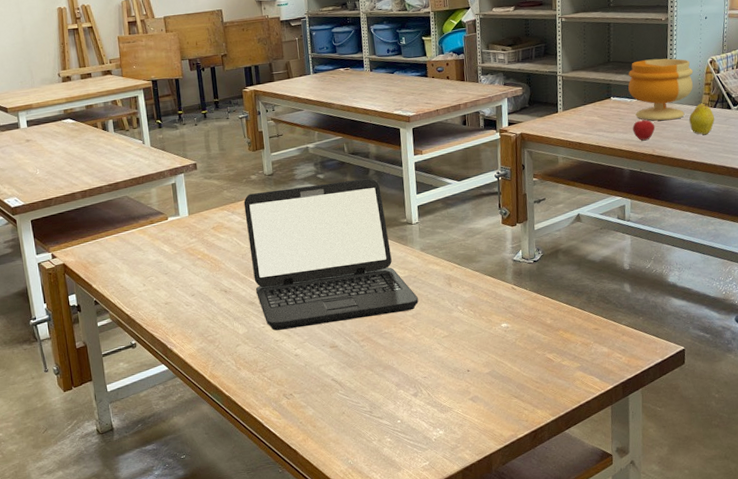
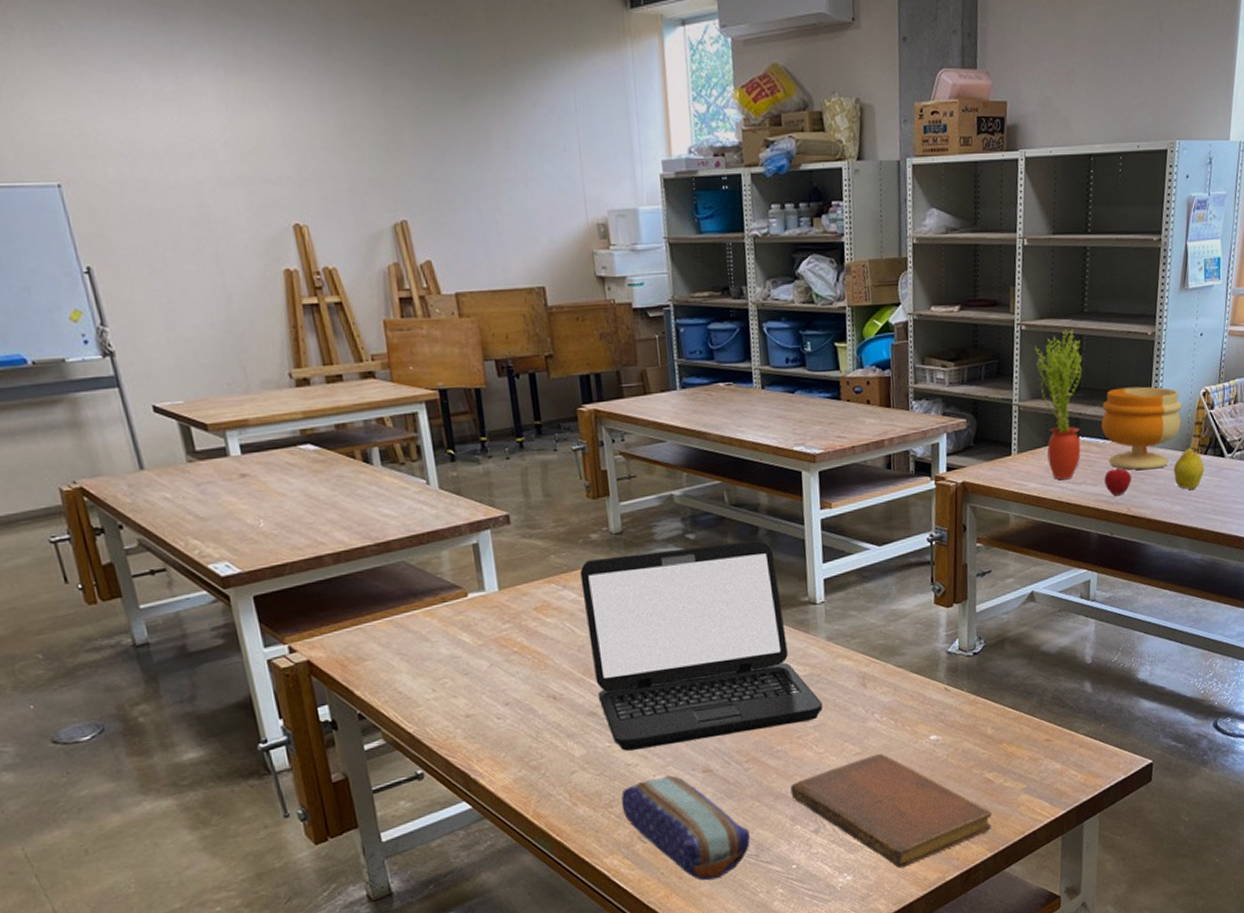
pencil case: none [272,349,366,430] -> present [621,775,750,881]
notebook: none [395,336,553,427] -> present [790,753,992,868]
potted plant: none [573,19,613,130] -> present [1034,329,1083,480]

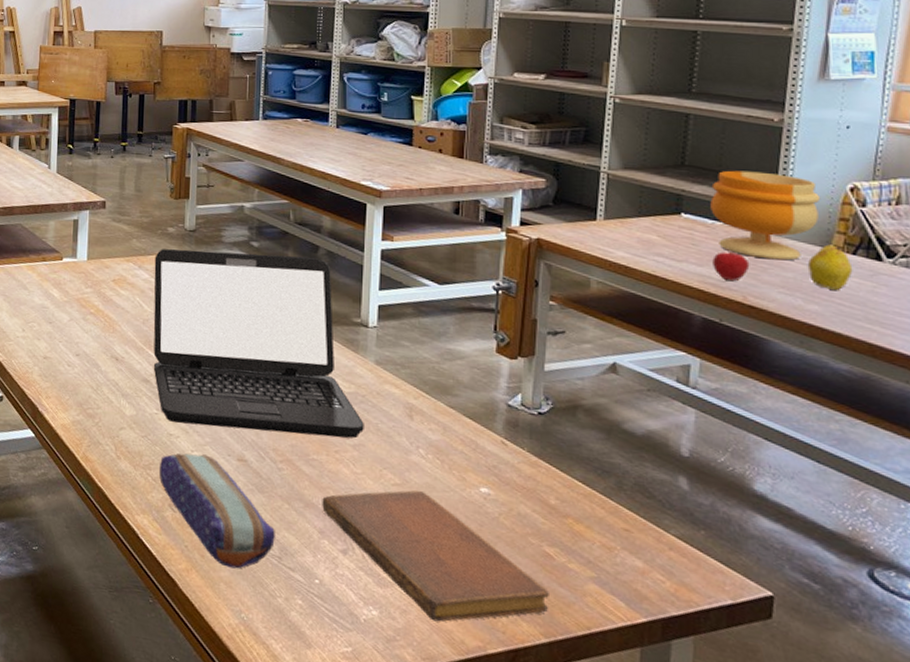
potted plant: present [1034,329,1083,480] -> none [630,107,688,255]

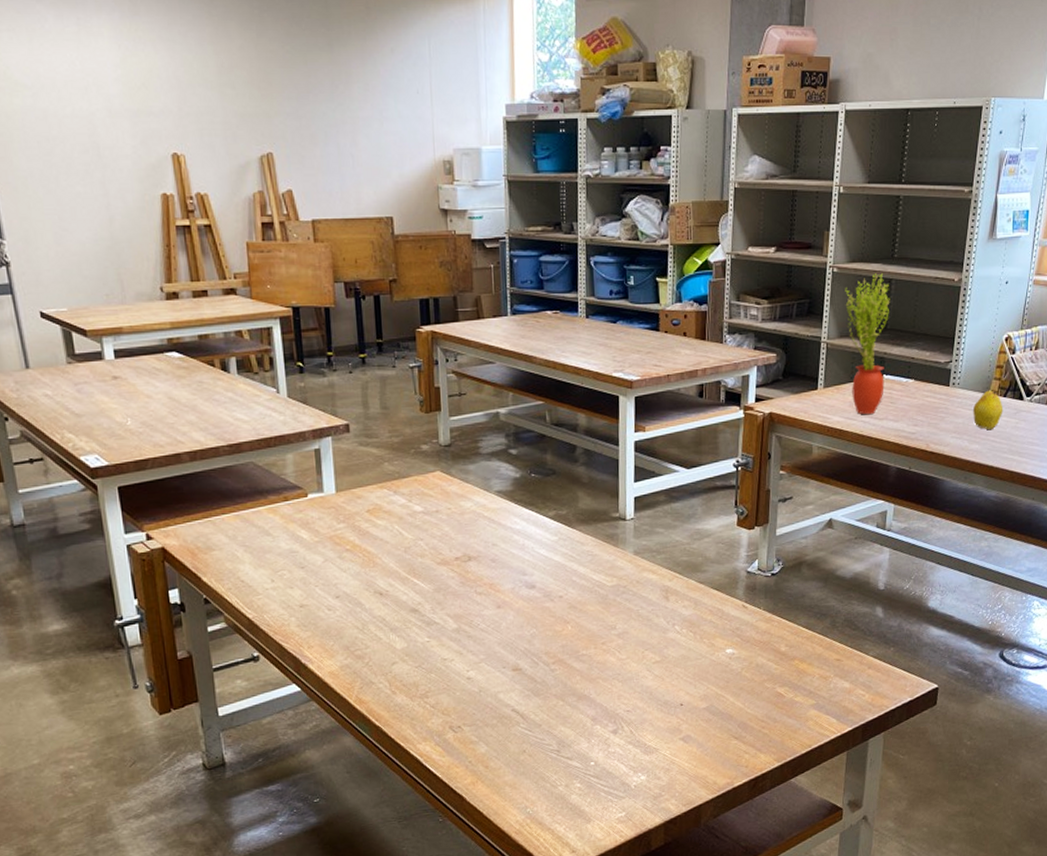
laptop: present [153,249,364,439] -> none [410,458,627,647]
pencil case: present [159,453,275,569] -> none [437,671,553,771]
notebook: present [322,490,549,622] -> none [593,663,781,772]
potted plant: none [630,107,688,255] -> present [845,273,890,415]
footed bowl: present [710,170,821,261] -> none [905,330,985,409]
apple: present [712,252,750,282] -> none [905,406,932,433]

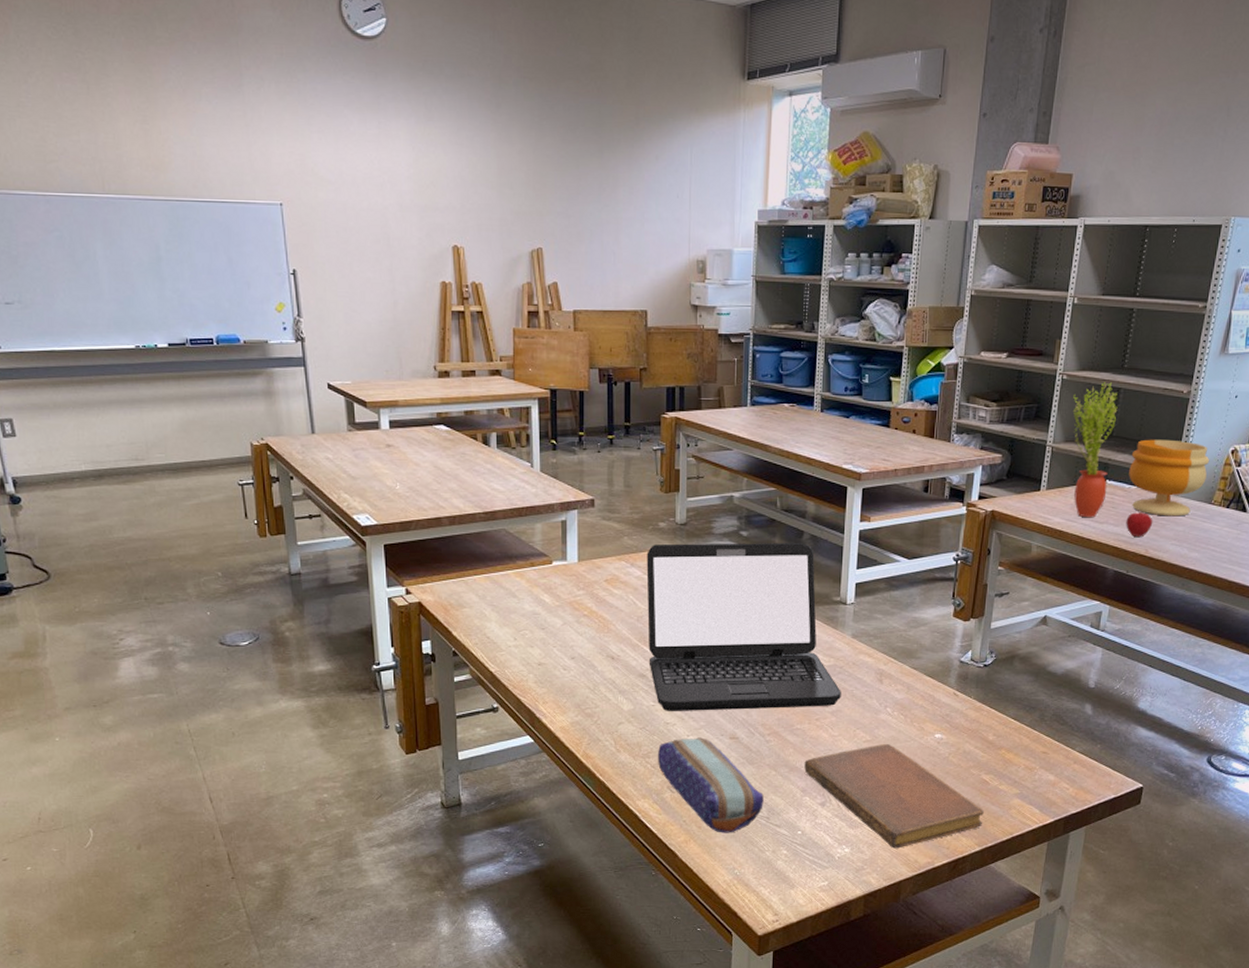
laptop: none [410,458,627,647] -> present [646,543,841,711]
pencil case: none [437,671,553,771] -> present [658,737,764,833]
notebook: none [593,663,781,772] -> present [804,743,984,849]
footed bowl: none [905,330,985,409] -> present [1129,439,1210,517]
apple: none [905,406,932,433] -> present [1126,512,1153,538]
fruit: present [972,390,1003,430] -> none [1194,500,1226,540]

